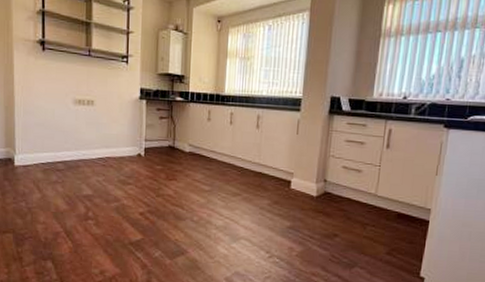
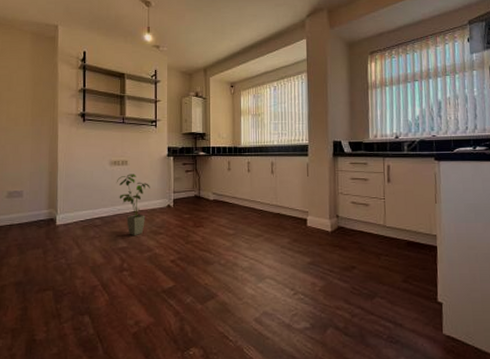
house plant: none [80,115,119,184] -> present [116,174,150,235]

